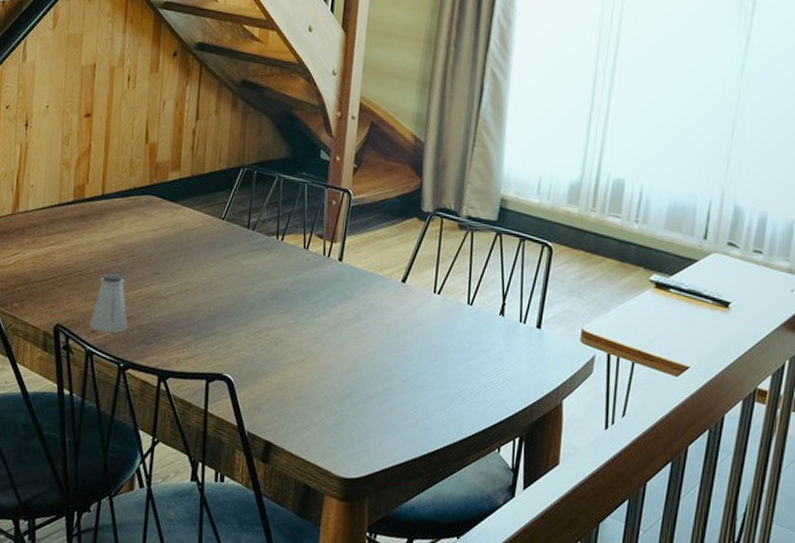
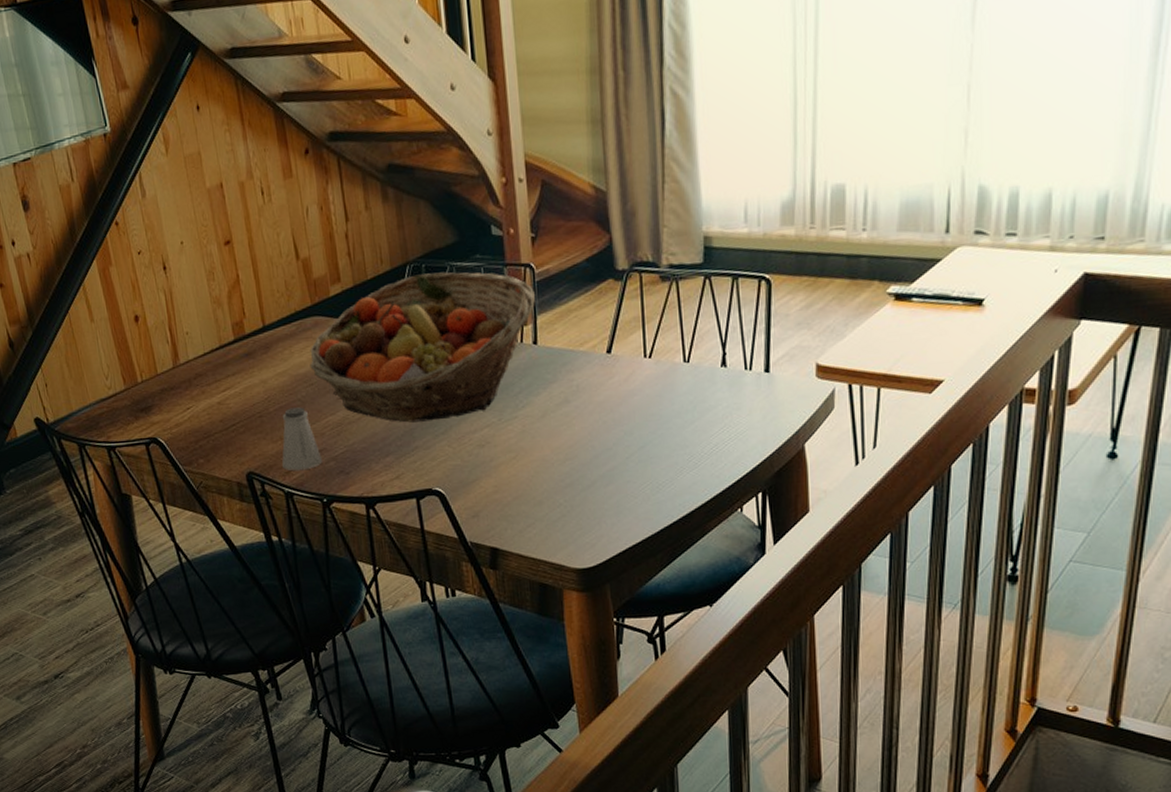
fruit basket: none [136,178,348,313] -> present [310,272,535,423]

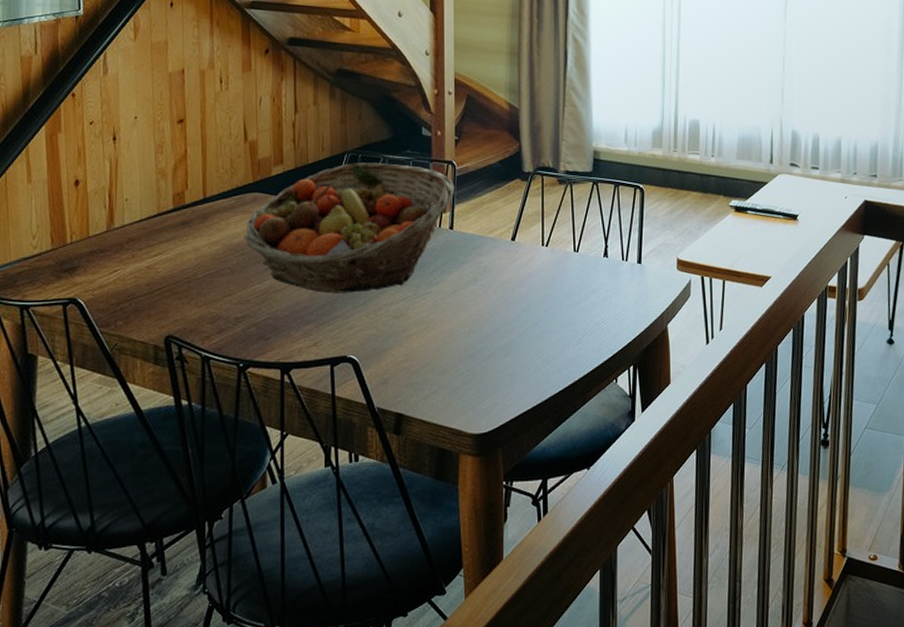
saltshaker: present [282,407,322,471] -> none [203,275,244,336]

